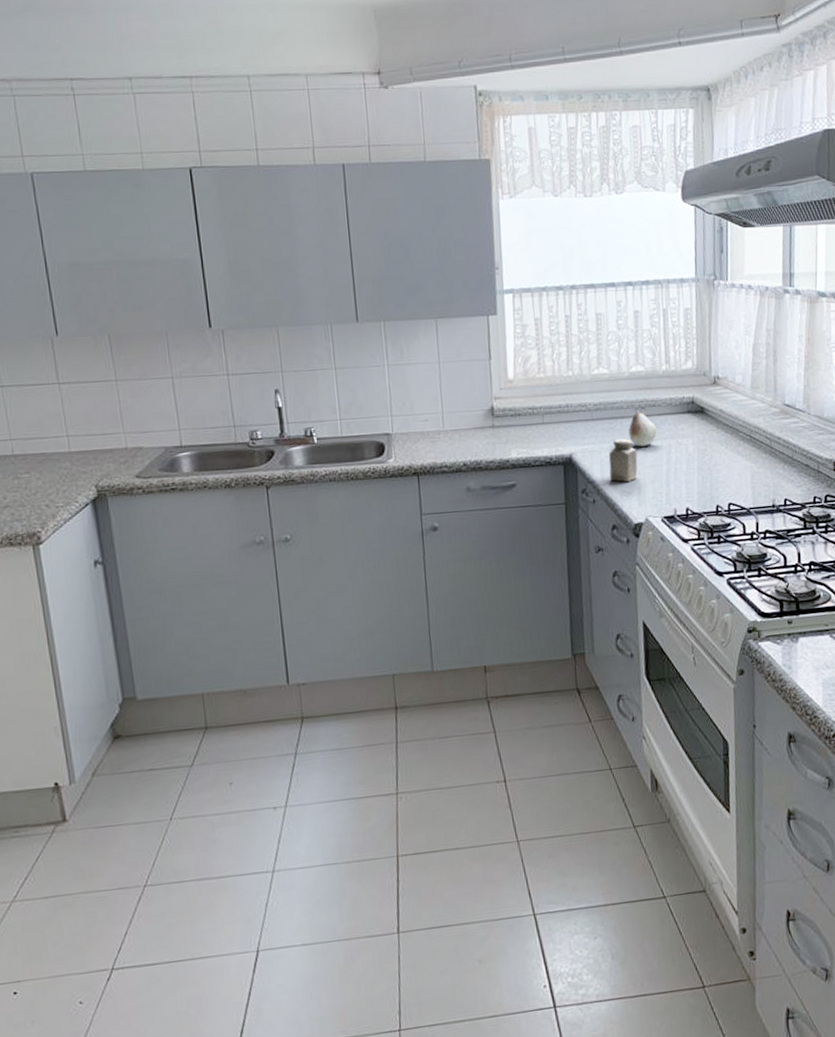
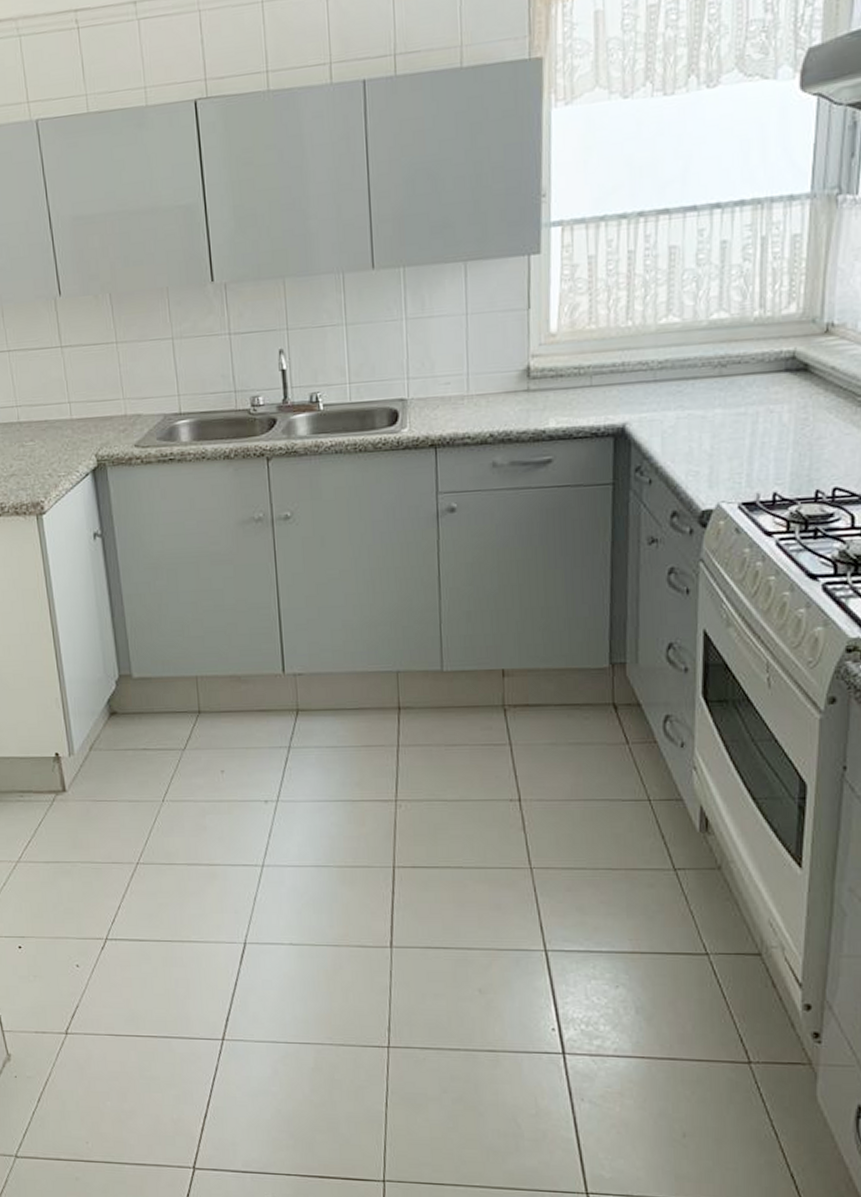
salt shaker: present [609,438,638,482] -> none [673,404,712,459]
fruit: present [628,409,658,447] -> none [702,368,742,415]

